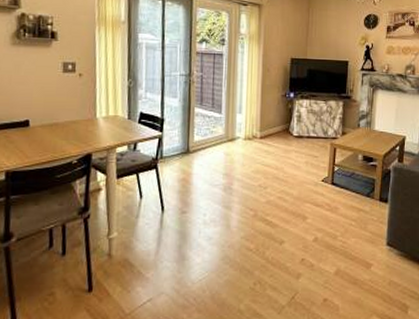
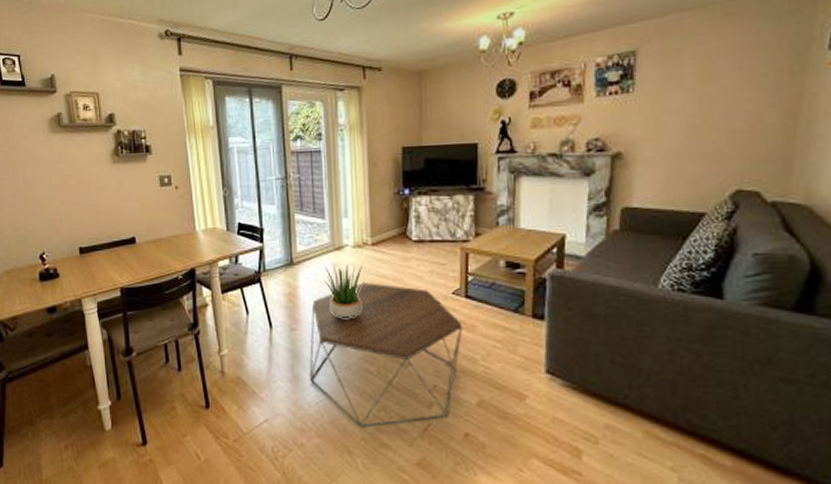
coffee table: none [195,170,328,300] -> present [309,282,463,428]
potted plant: none [216,154,252,202] -> present [324,265,366,318]

